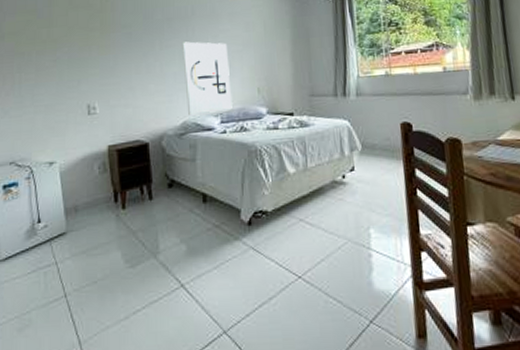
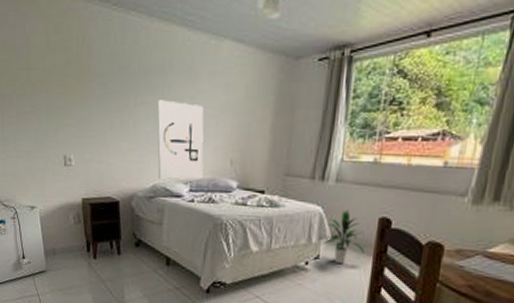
indoor plant: none [355,120,395,172] -> present [324,209,365,263]

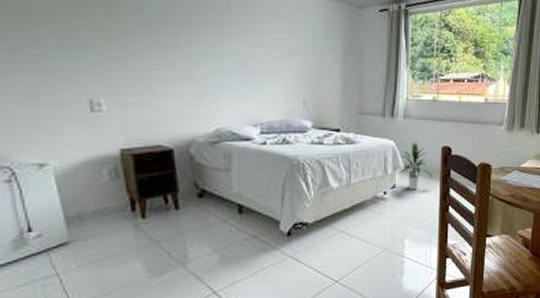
wall art: present [157,100,204,180] -> none [215,39,274,123]

